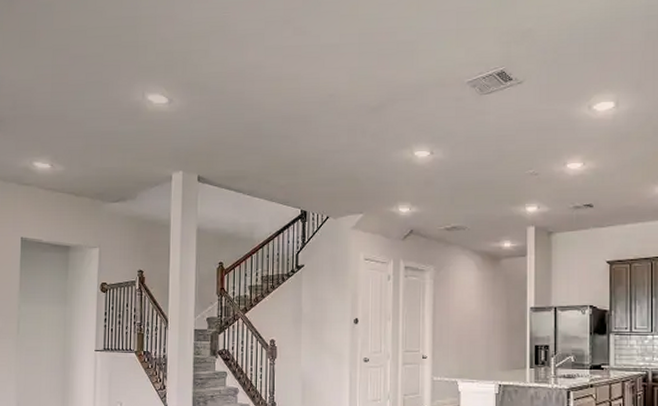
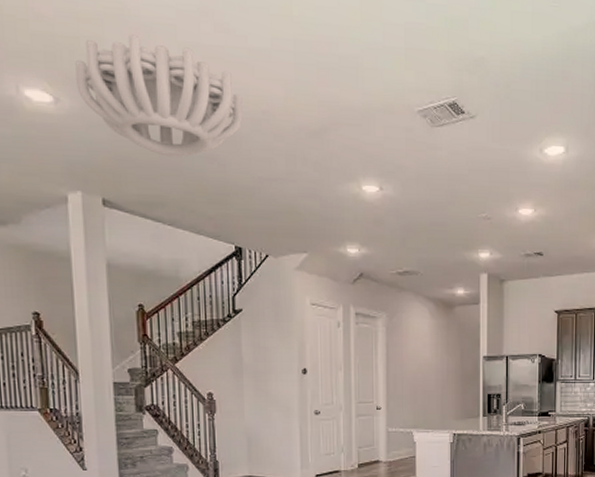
chandelier: none [186,44,314,138] -> present [75,34,243,157]

